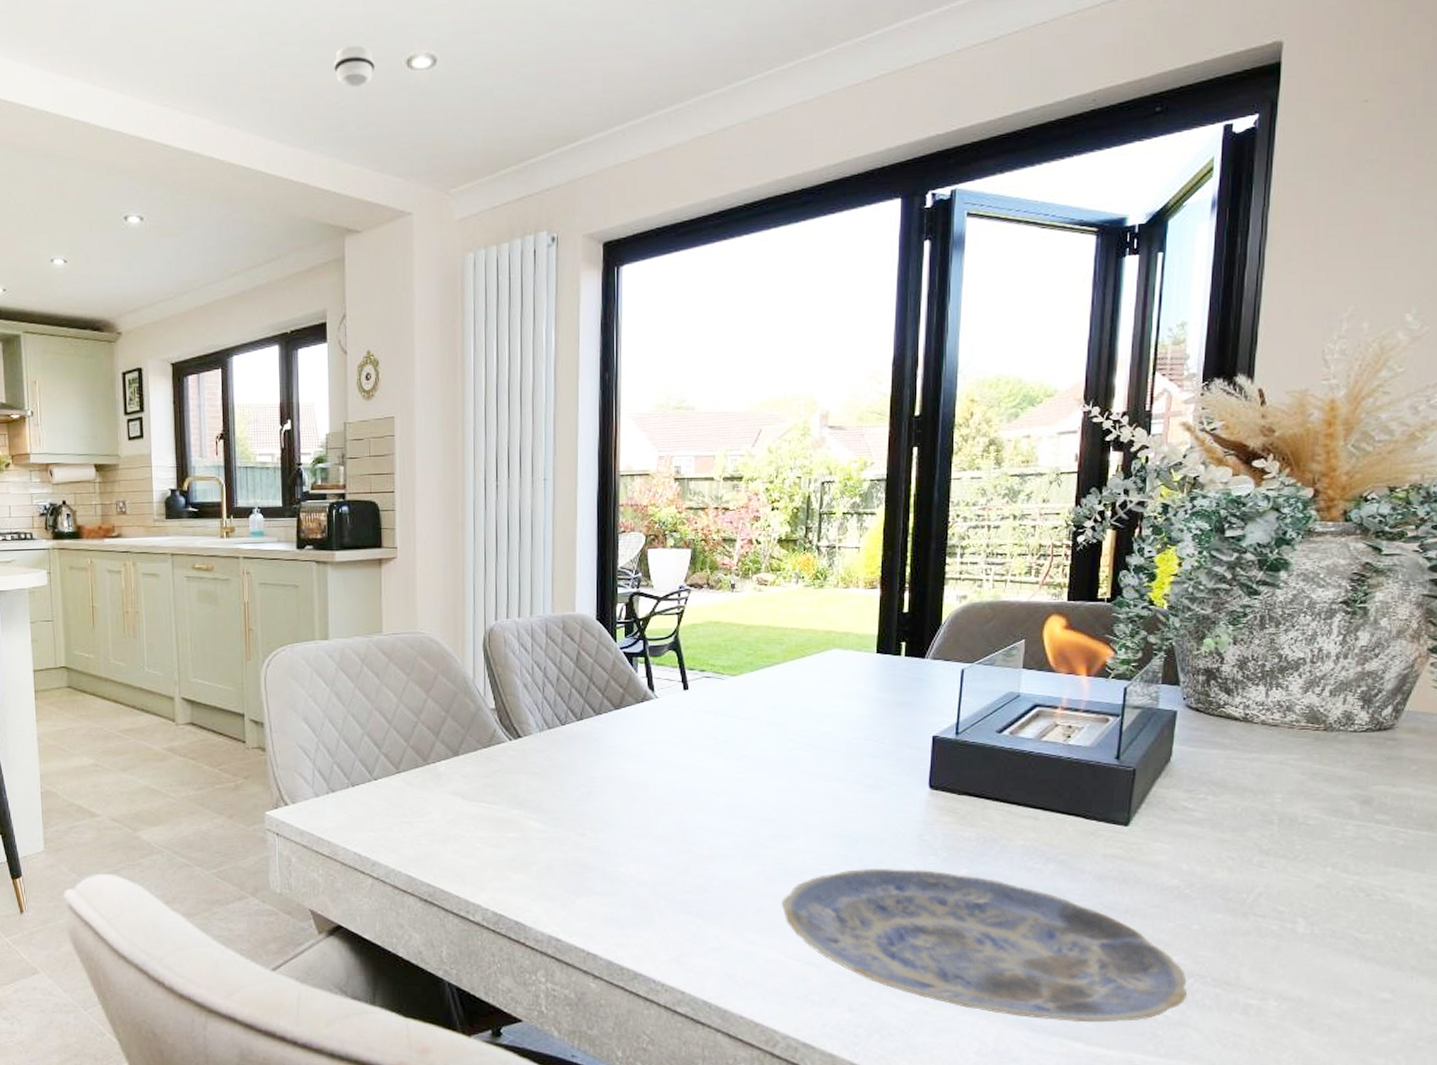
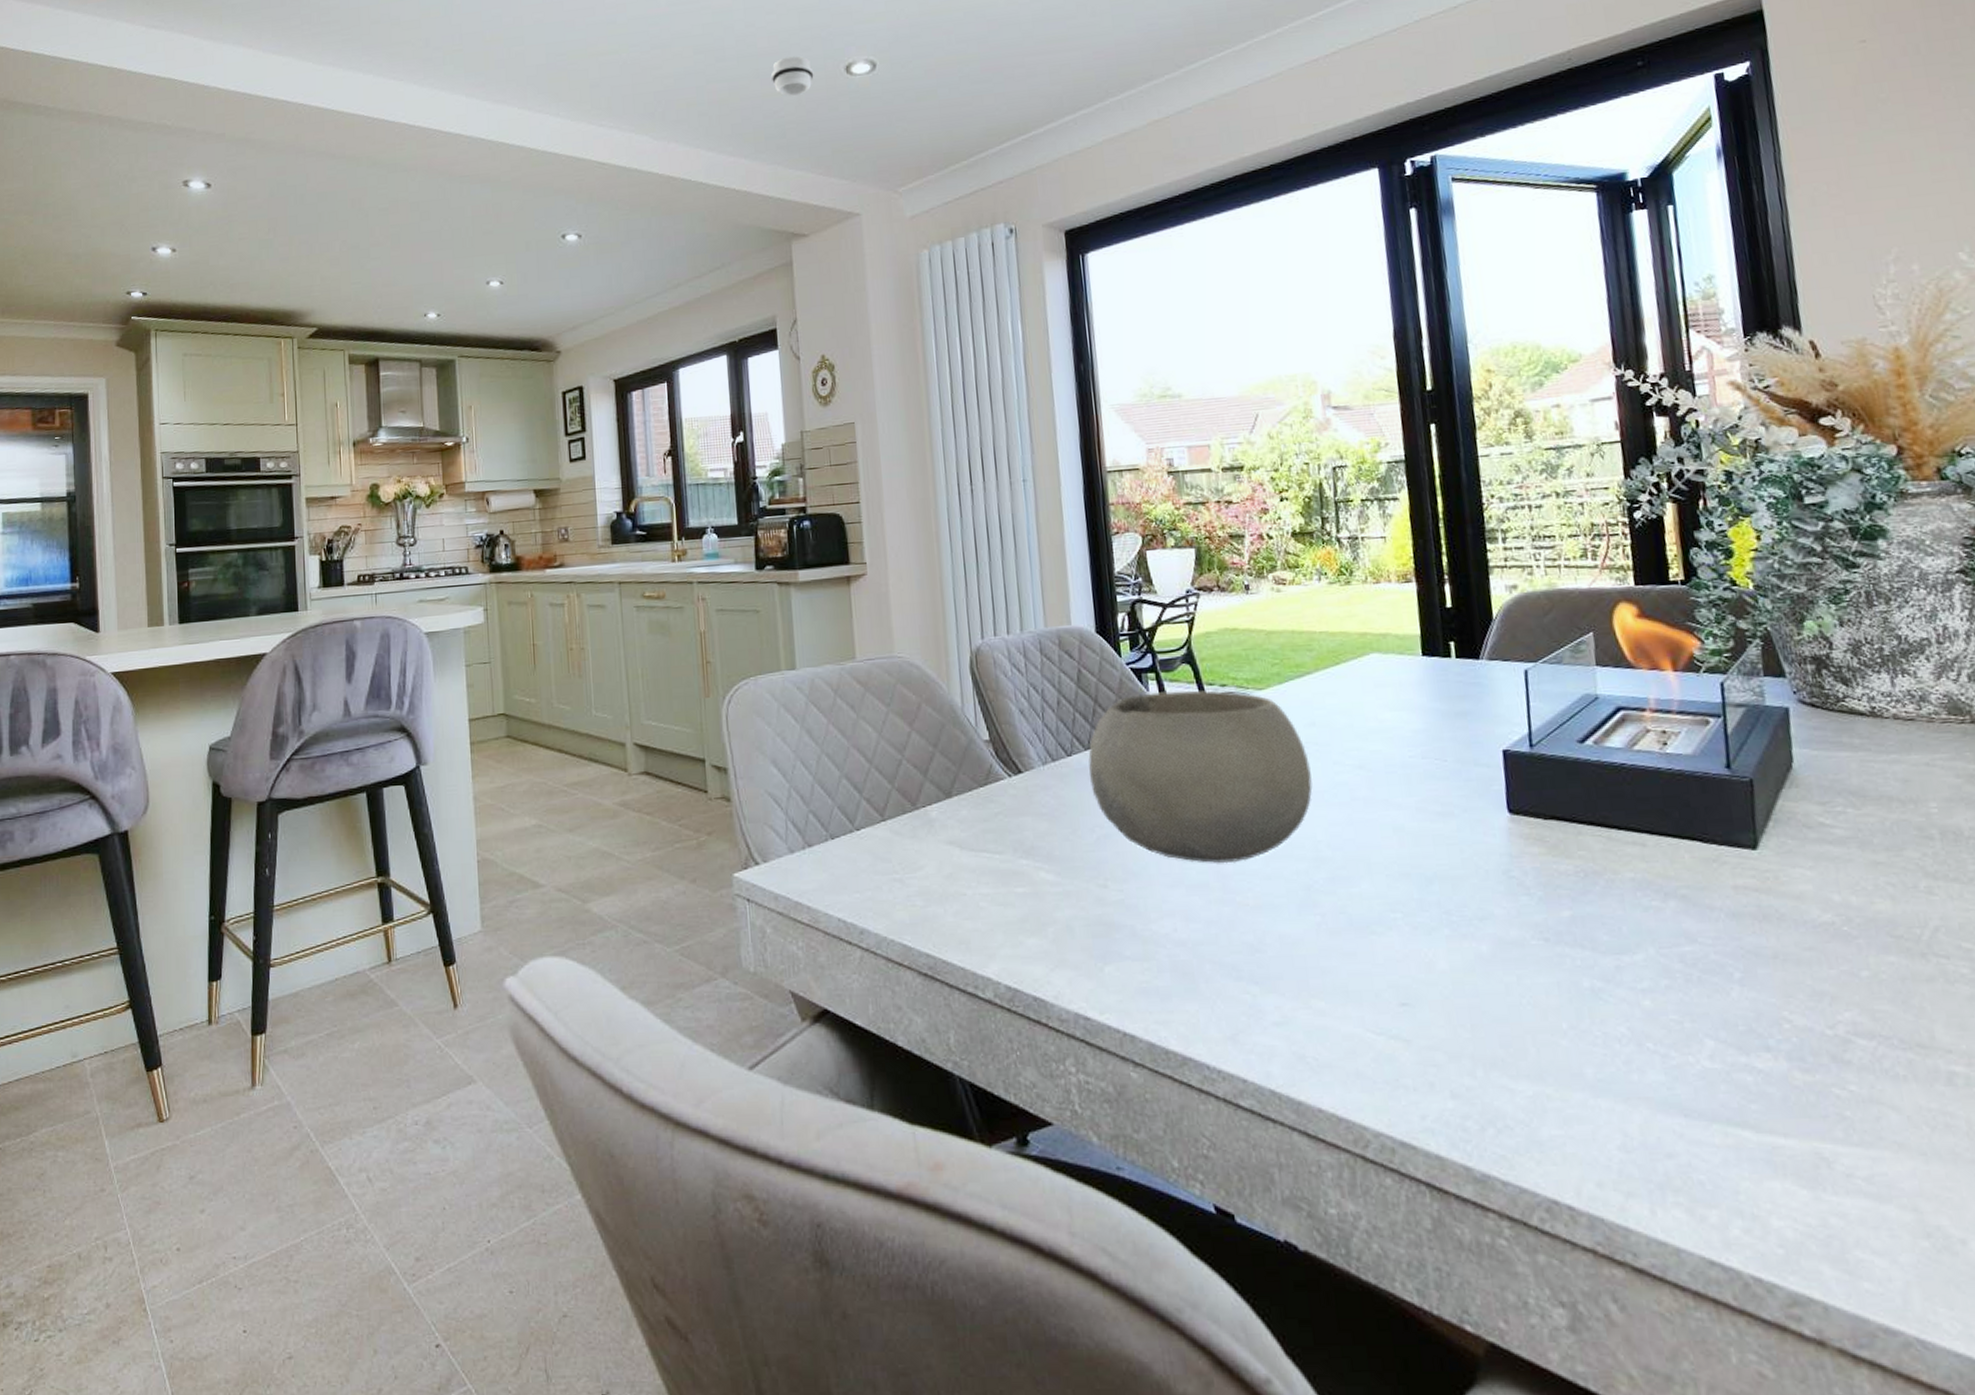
bowl: none [580,673,768,820] -> present [1088,690,1313,864]
plate: present [781,869,1187,1023] -> none [1350,913,1872,1104]

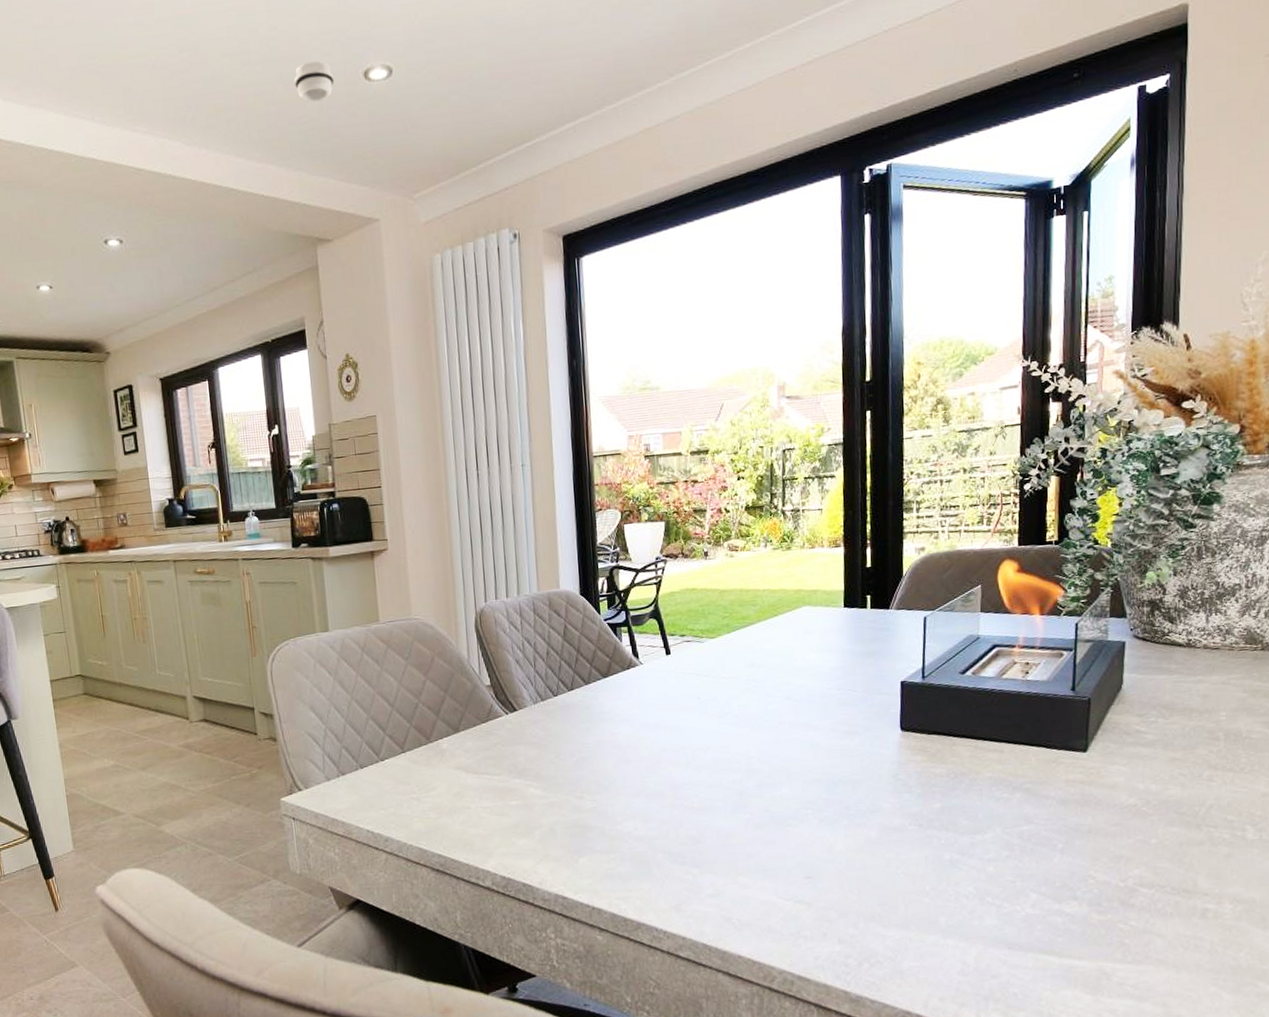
bowl: present [1088,690,1313,864] -> none [571,640,749,777]

